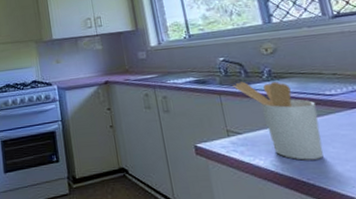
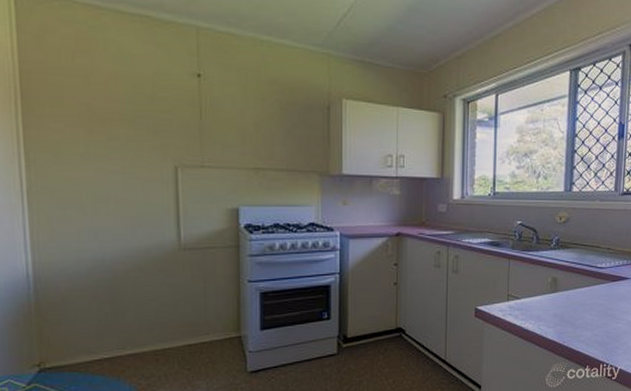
utensil holder: present [232,81,324,160] -> none [522,247,587,325]

